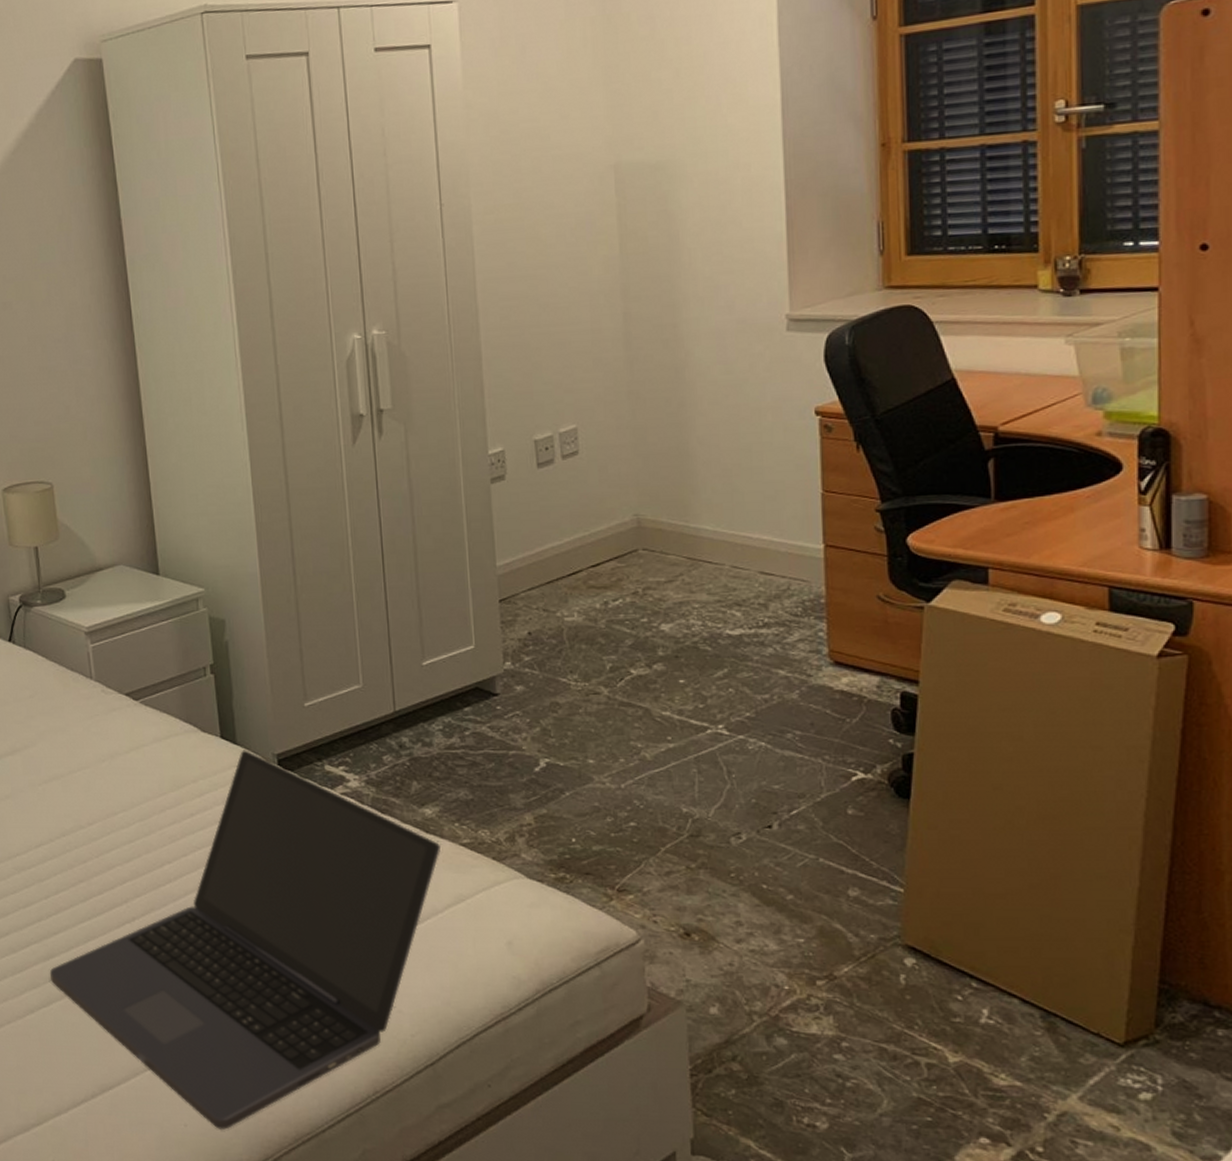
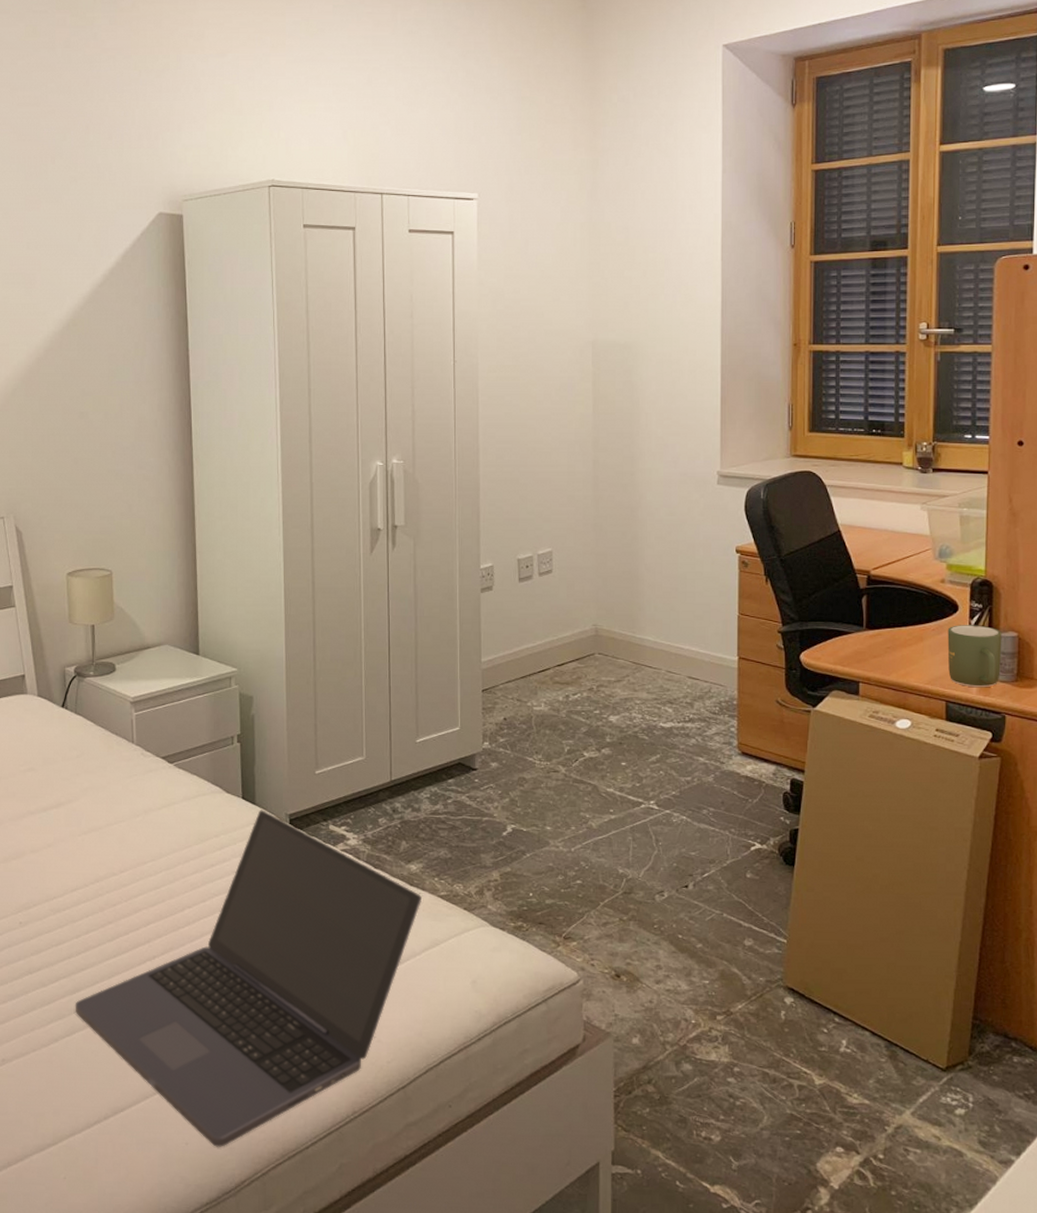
mug: none [1108,487,1186,568] -> present [947,625,1002,688]

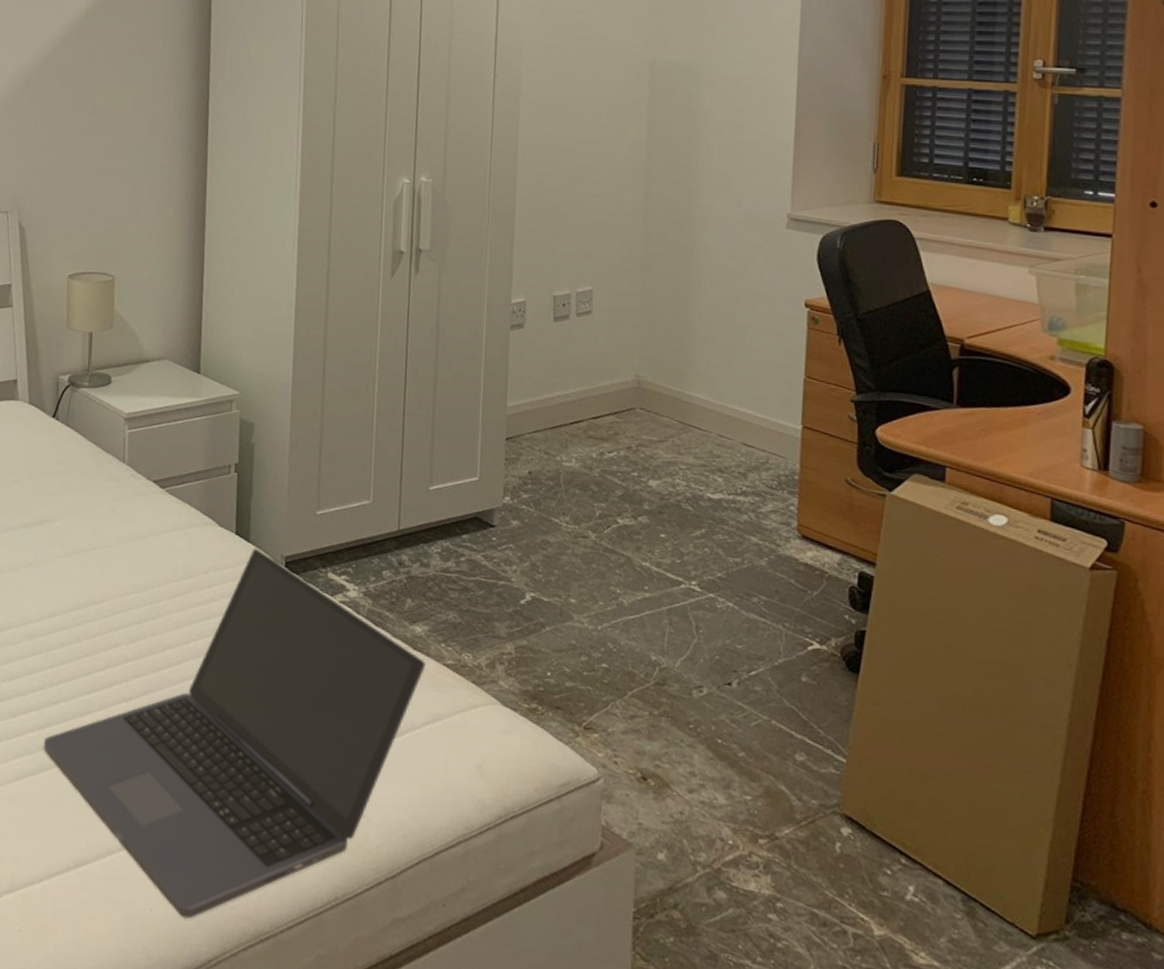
mug: present [947,625,1002,688] -> none [1055,410,1124,487]

